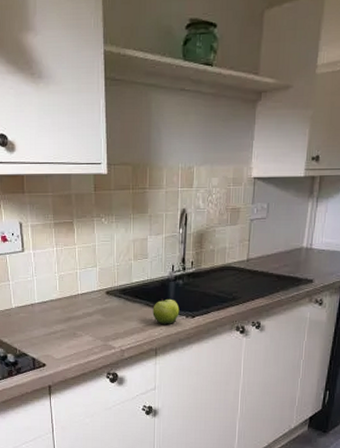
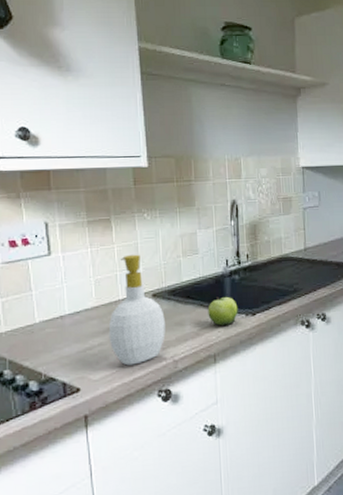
soap bottle: none [69,255,115,350] -> present [108,254,165,366]

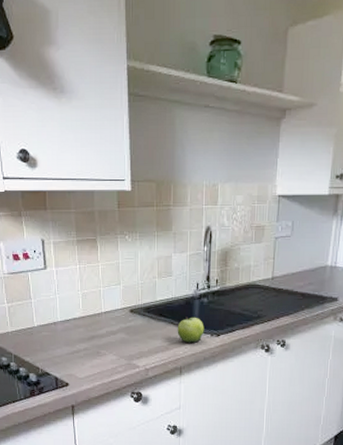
soap bottle: present [108,254,165,366] -> none [92,273,140,369]

